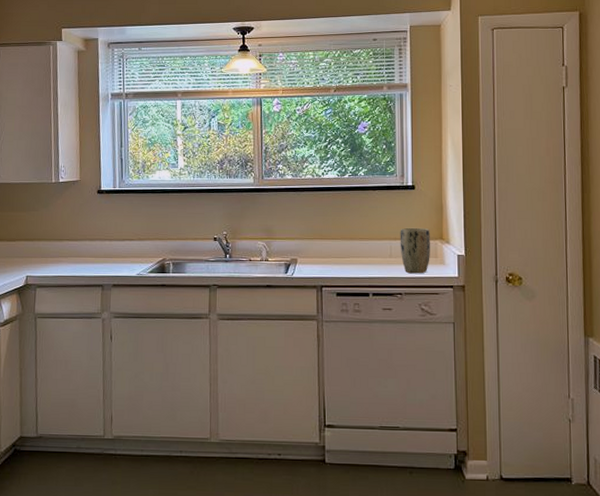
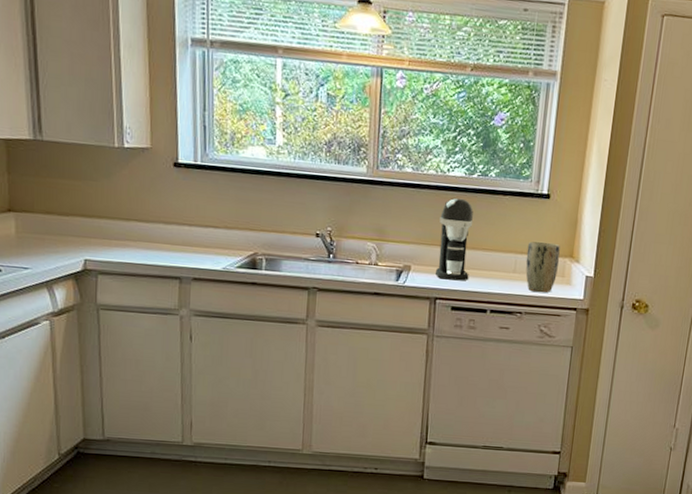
coffee maker: none [319,196,350,269] -> present [436,197,473,281]

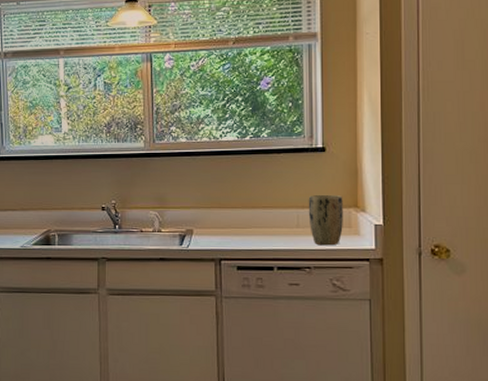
coffee maker: present [436,197,473,281] -> none [217,160,252,240]

